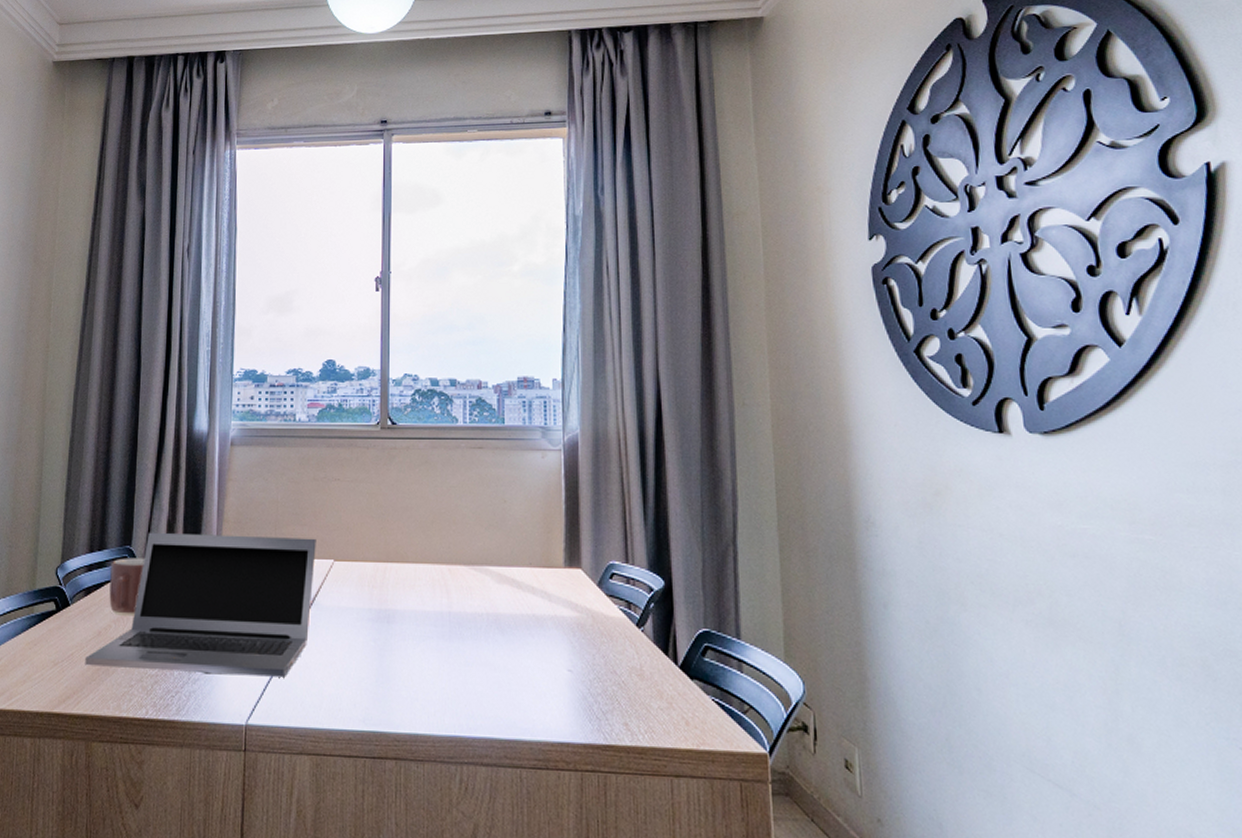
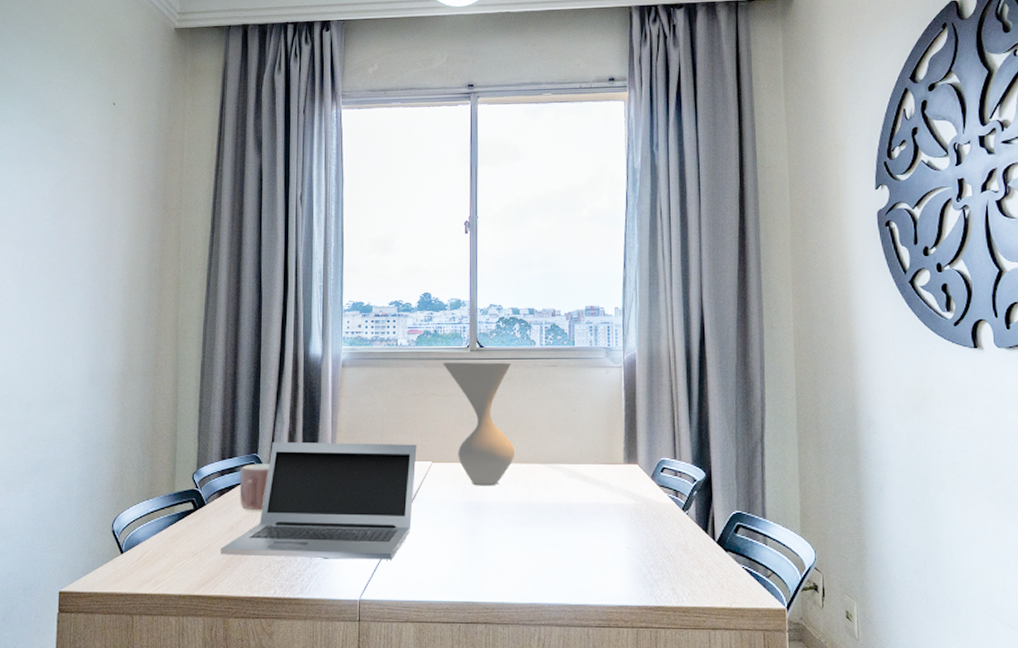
decorative vase: none [348,442,433,591] -> present [443,362,516,486]

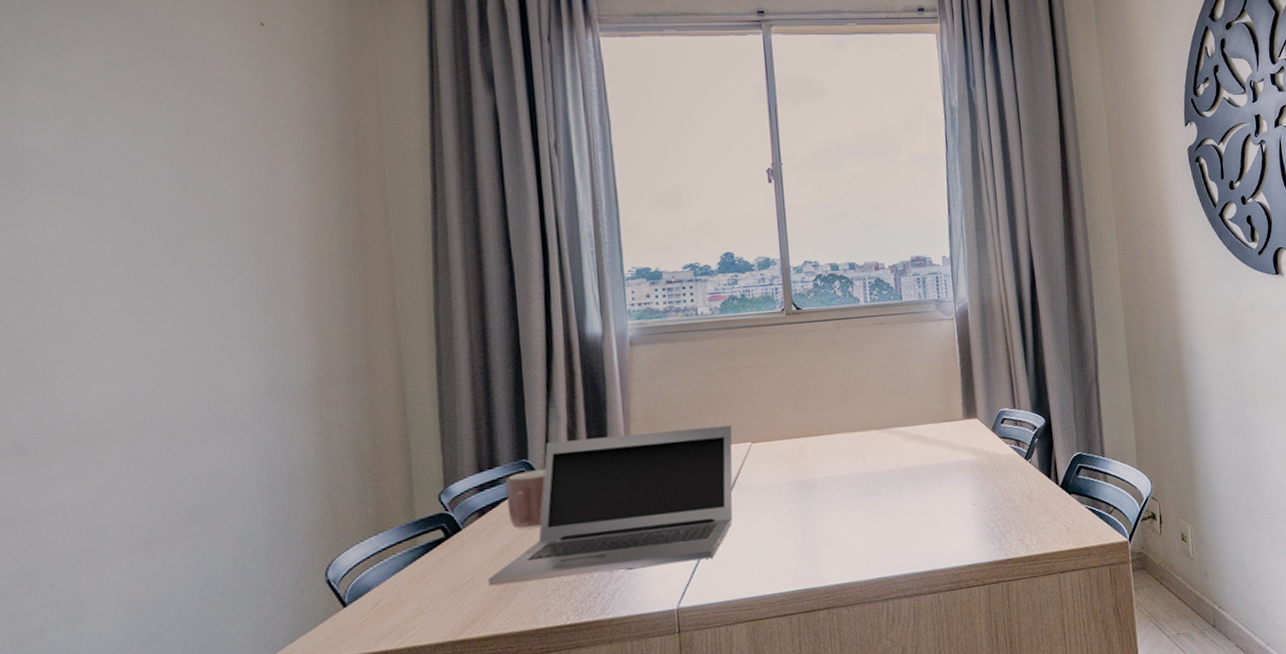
decorative vase: present [443,362,516,486] -> none [755,323,847,462]

